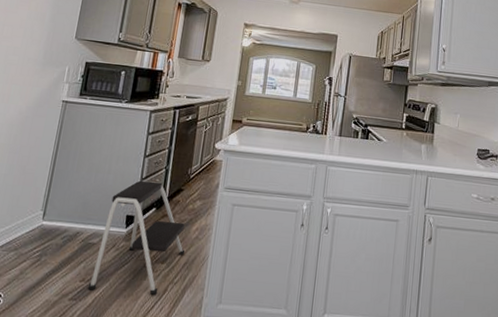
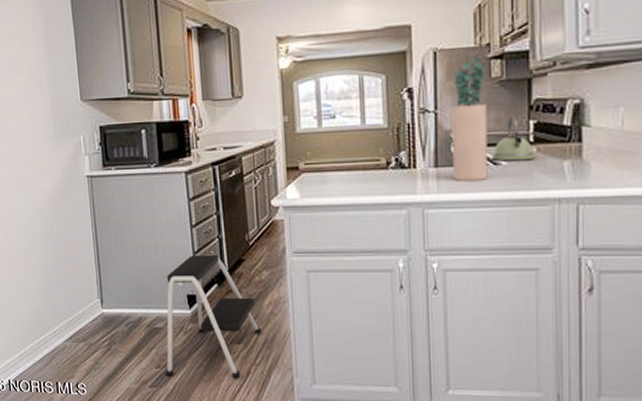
vase: none [351,61,381,151] -> present [452,51,488,182]
kettle: none [378,107,405,141] -> present [493,114,536,162]

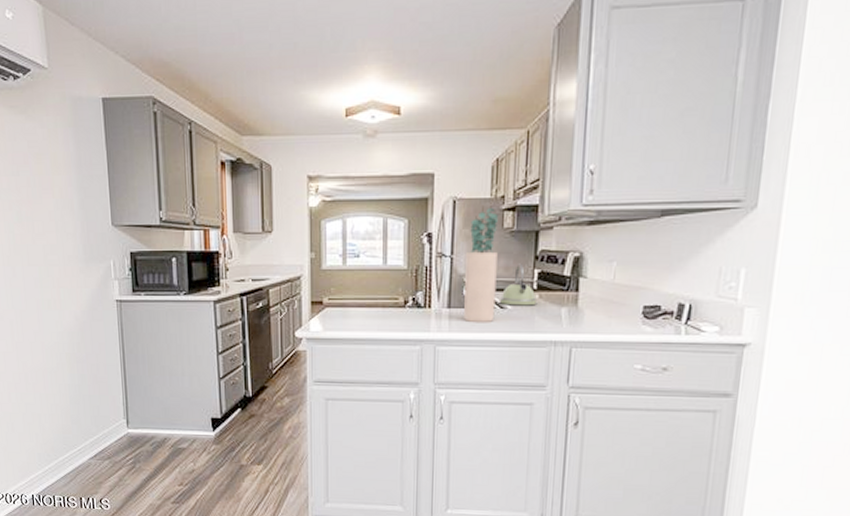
step stool: present [166,254,262,378] -> none [188,380,281,496]

